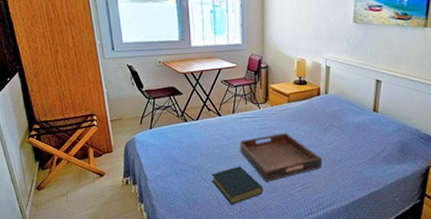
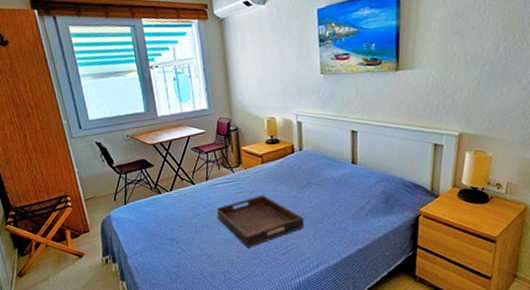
hardback book: present [212,166,264,205] -> none [191,234,246,275]

